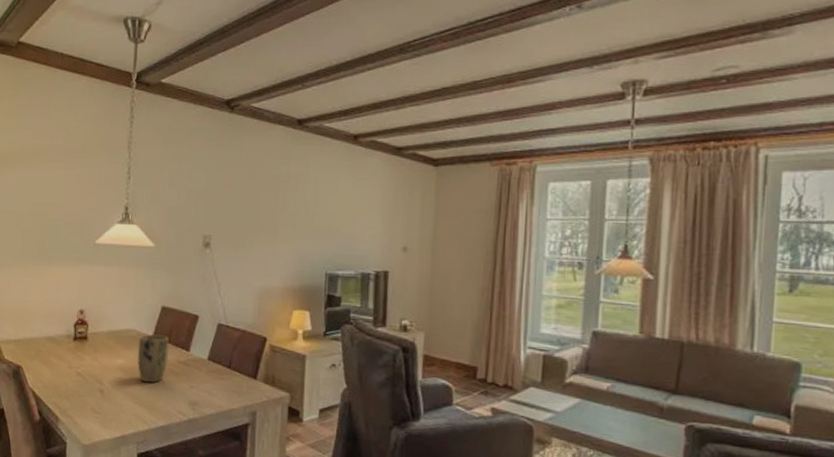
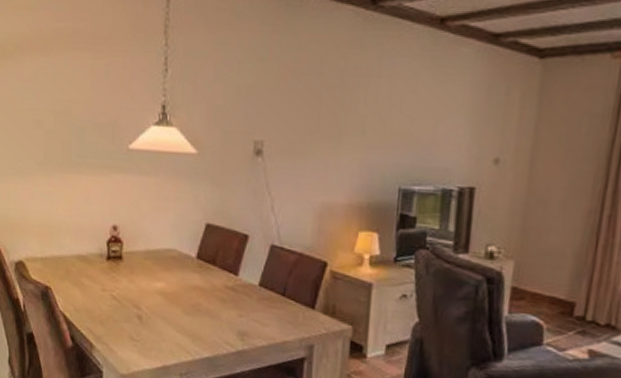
plant pot: present [137,334,169,383] -> none [178,255,215,310]

